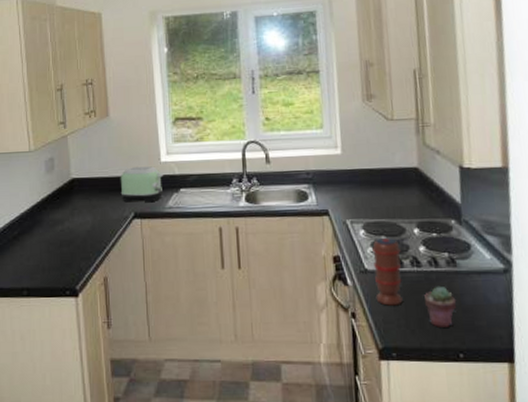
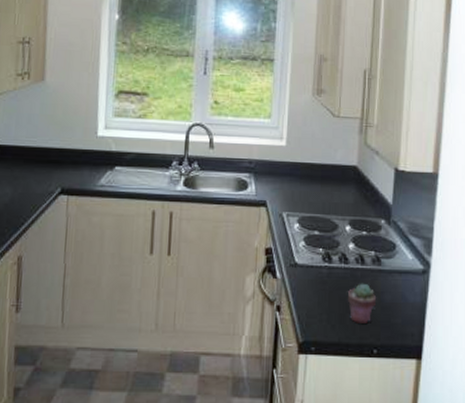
toaster: present [120,166,164,203] -> none [48,138,99,179]
spice grinder: present [372,237,403,306] -> none [302,232,331,300]

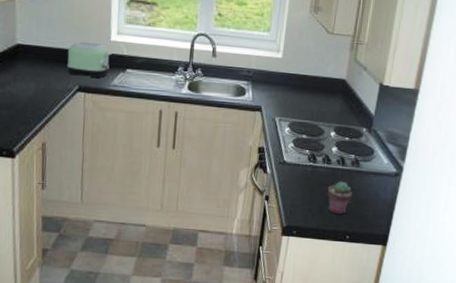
toaster: none [48,138,99,179] -> present [66,41,113,79]

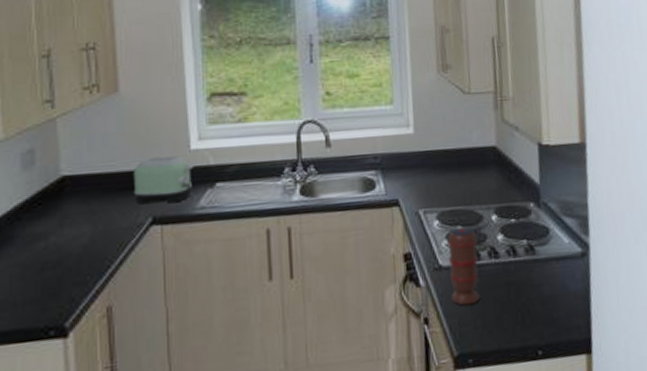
spice grinder: none [288,136,317,193] -> present [447,227,480,306]
potted succulent: present [327,181,353,214] -> none [503,277,535,324]

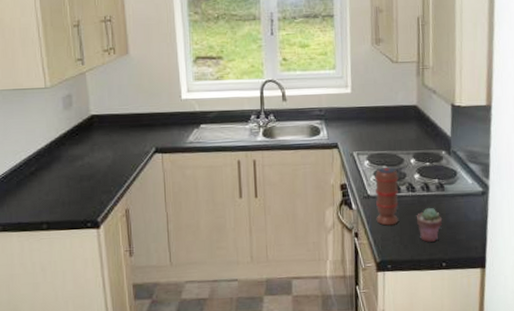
toaster: present [133,155,195,205] -> none [141,103,185,138]
potted succulent: none [503,277,535,324] -> present [417,207,443,242]

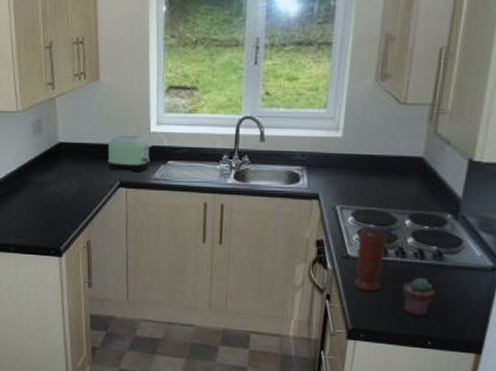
toaster: none [141,103,185,138] -> present [107,135,153,173]

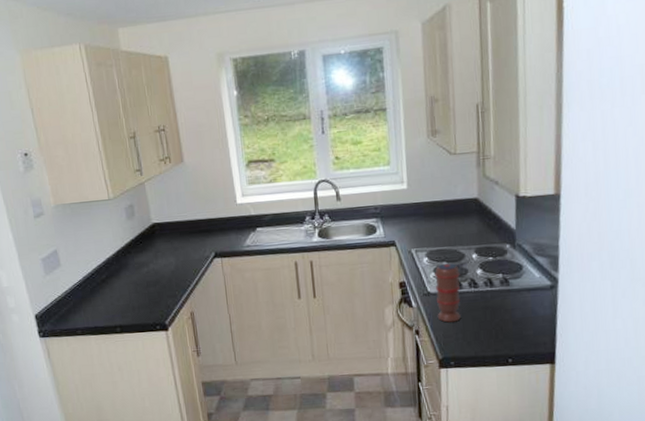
toaster: present [107,135,153,173] -> none [199,208,241,244]
potted succulent: present [403,277,436,316] -> none [480,303,508,338]

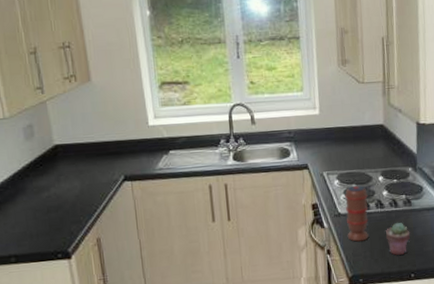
potted succulent: none [480,303,508,338] -> present [386,222,410,255]

